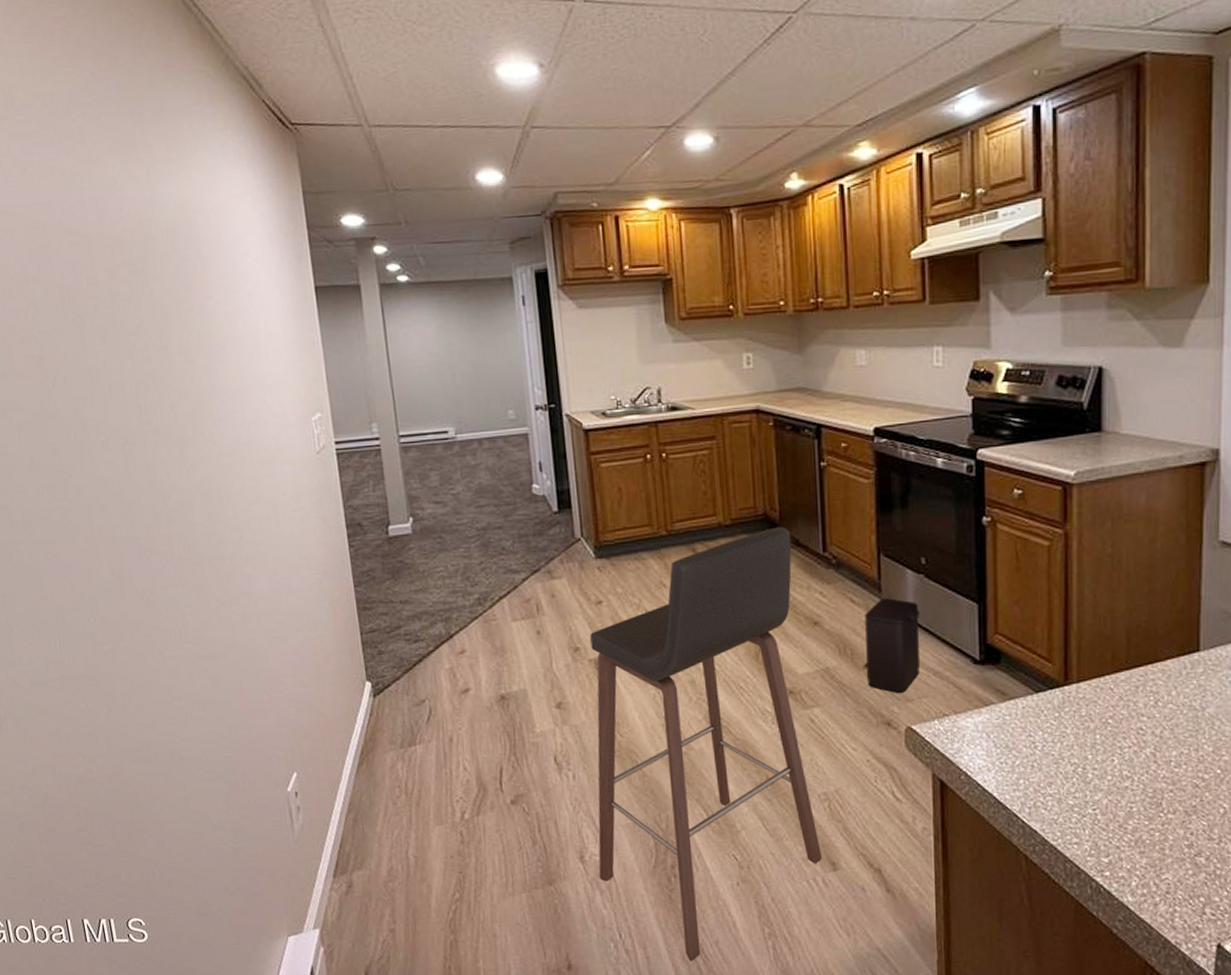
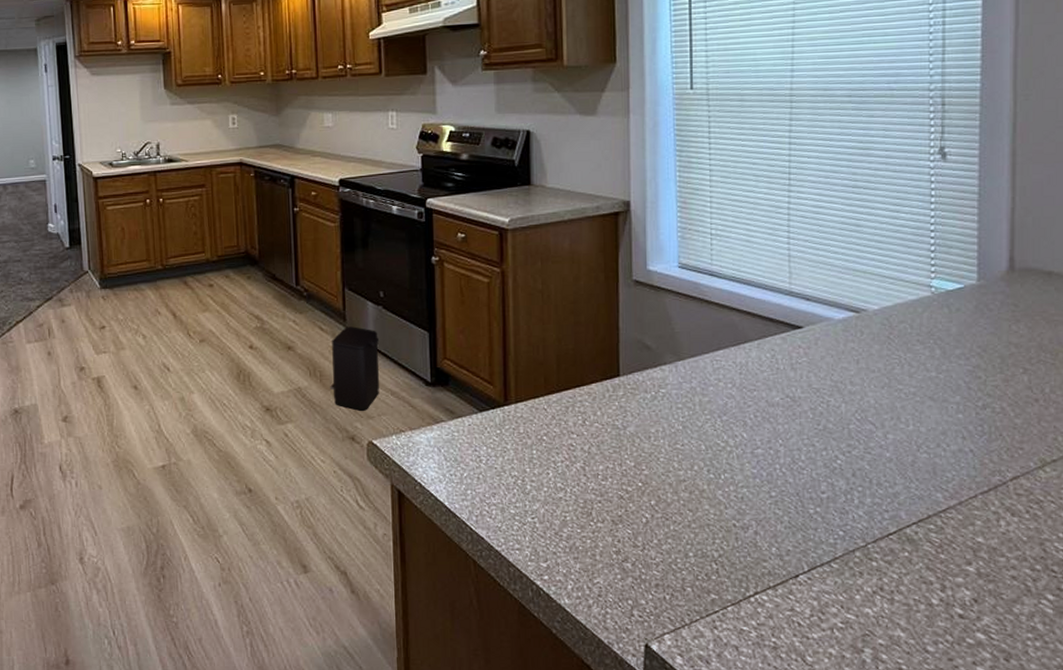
bar stool: present [590,527,822,962] -> none [94,263,294,658]

